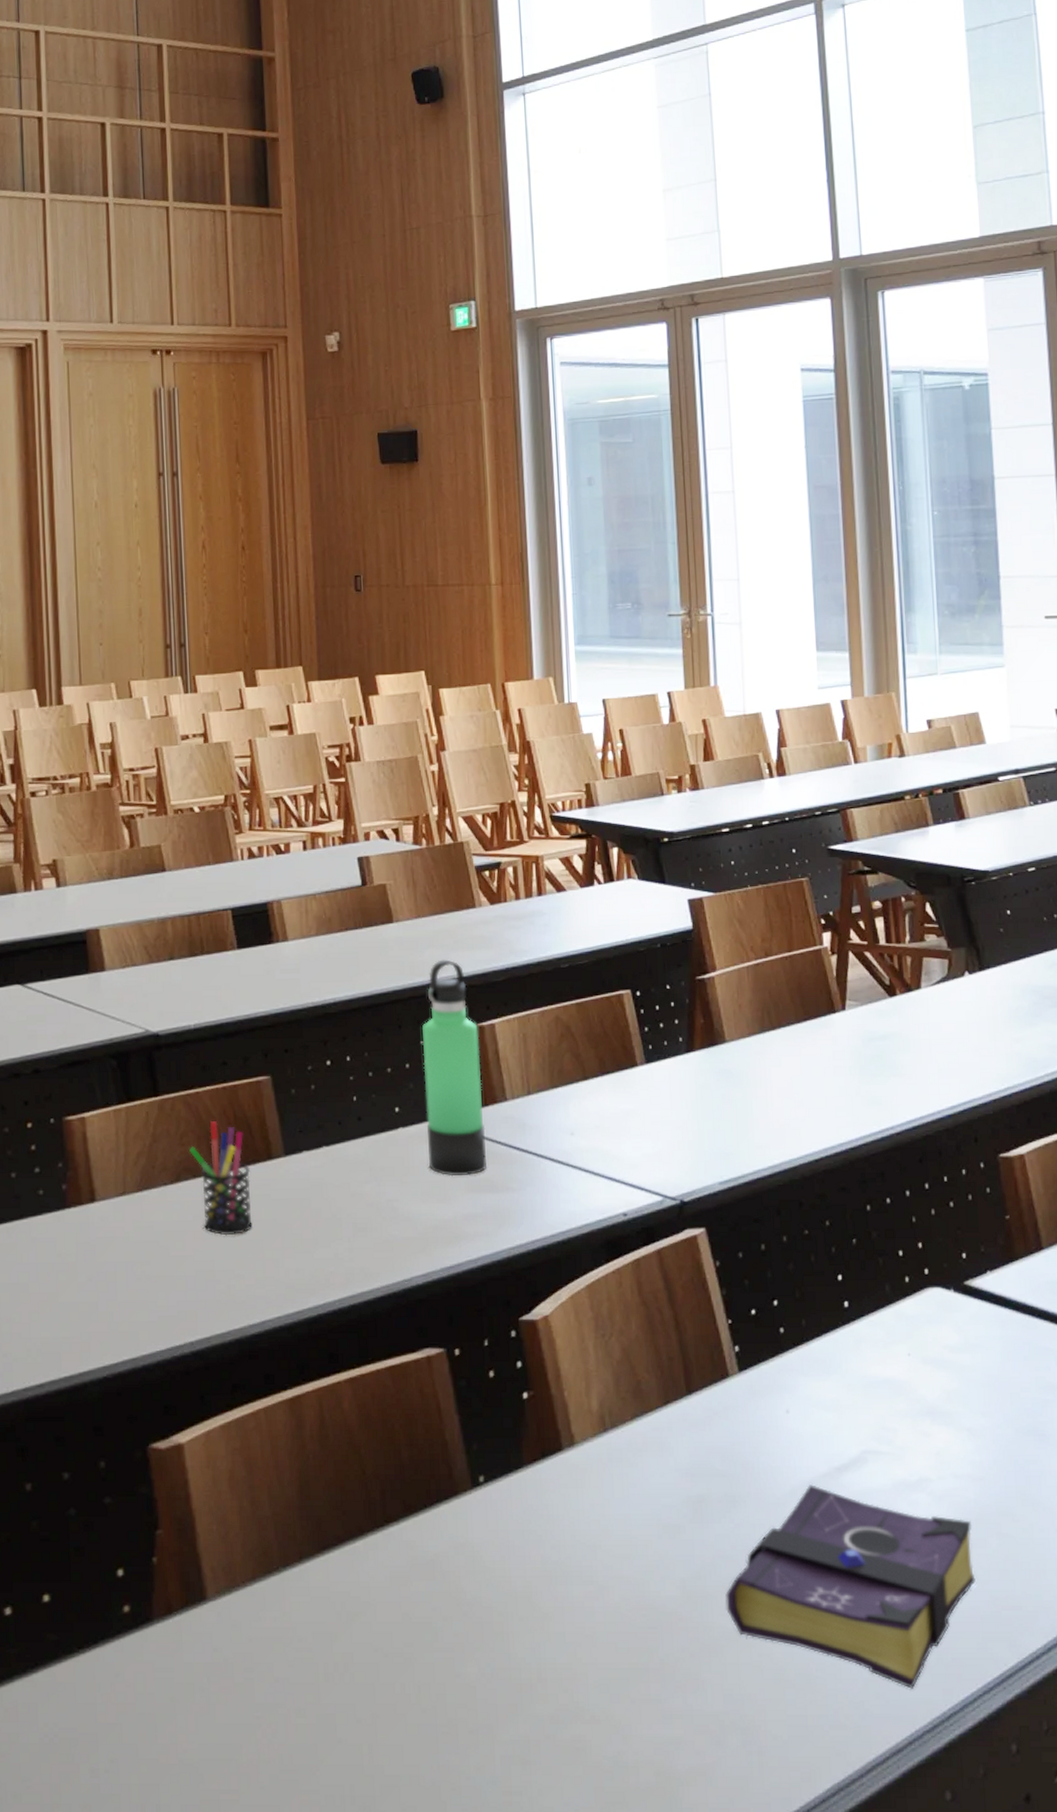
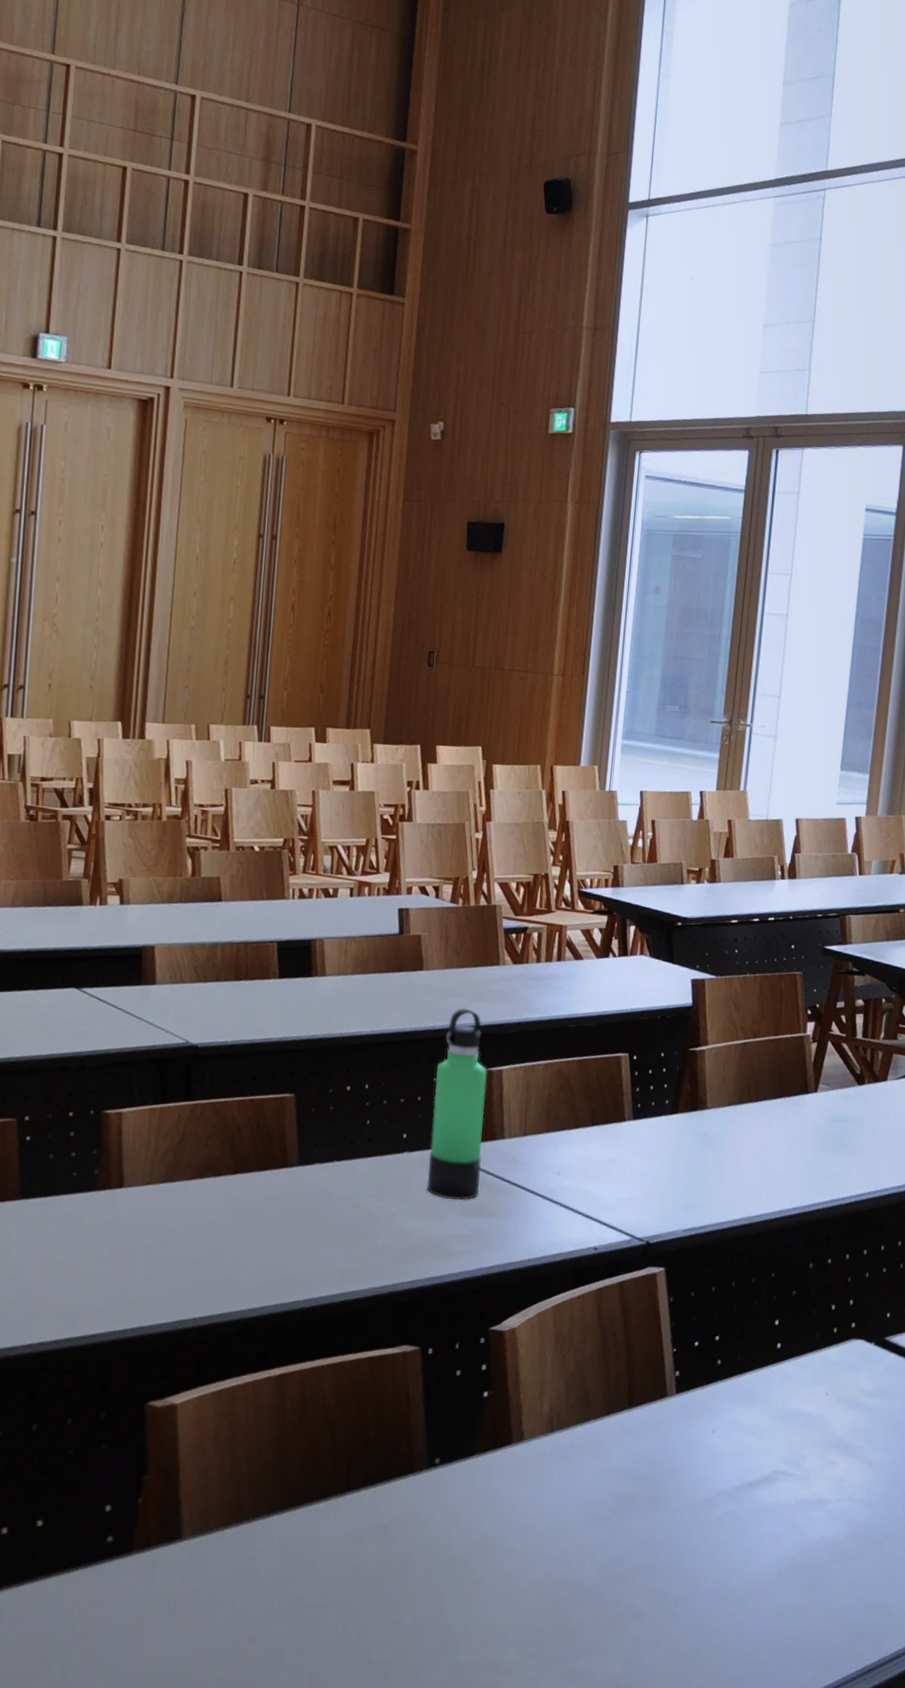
pen holder: present [189,1121,253,1236] -> none [213,1128,266,1230]
book: present [725,1484,976,1689] -> none [636,1494,859,1672]

